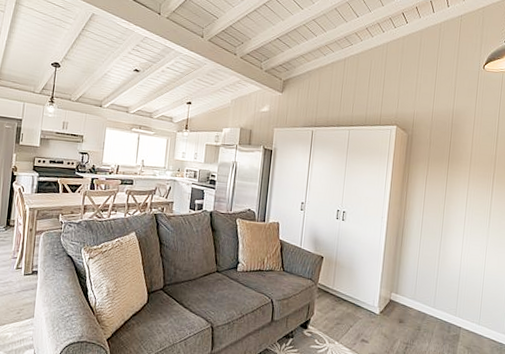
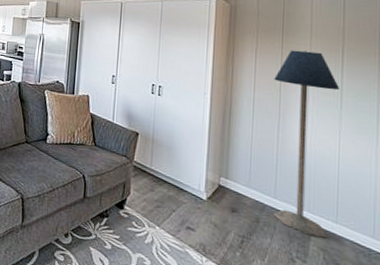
floor lamp: none [432,176,490,338] -> present [273,50,340,238]

